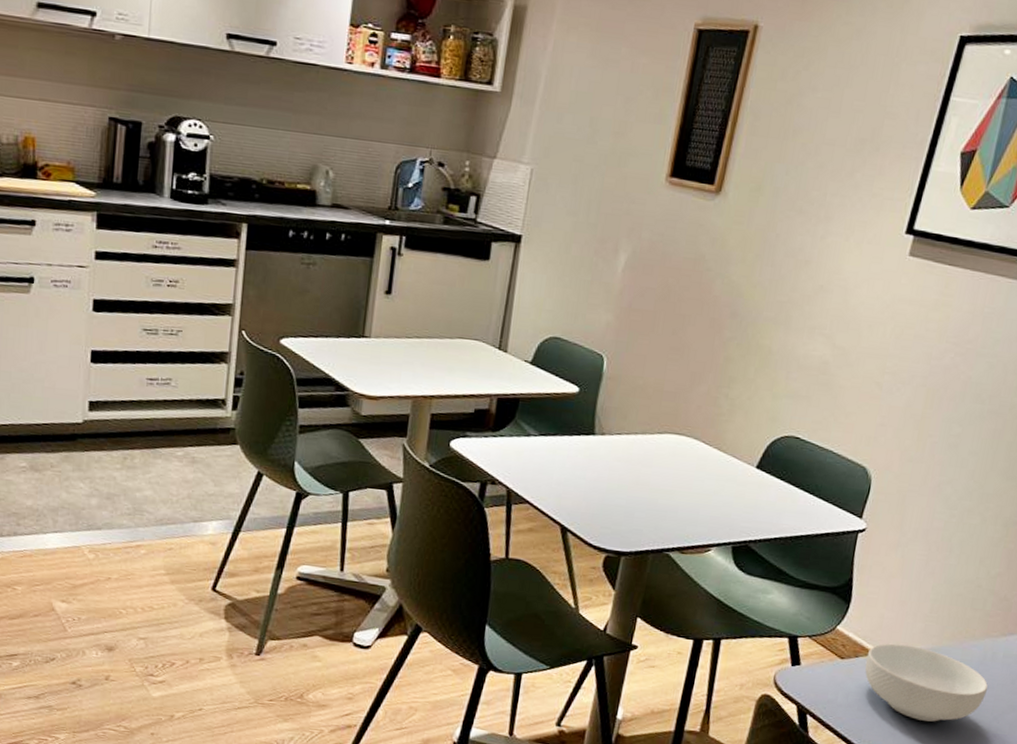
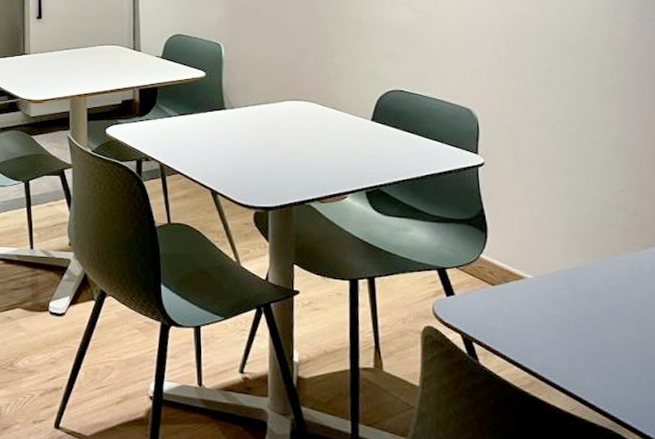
cereal bowl: present [864,643,988,722] -> none [516,266,645,339]

